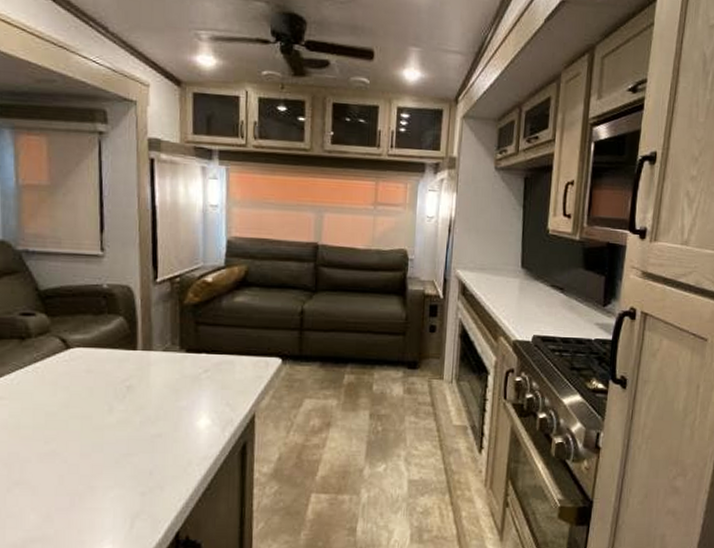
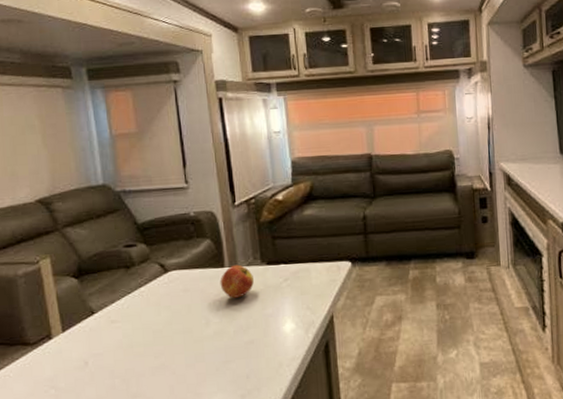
apple: none [129,348,169,385] -> present [220,264,254,298]

